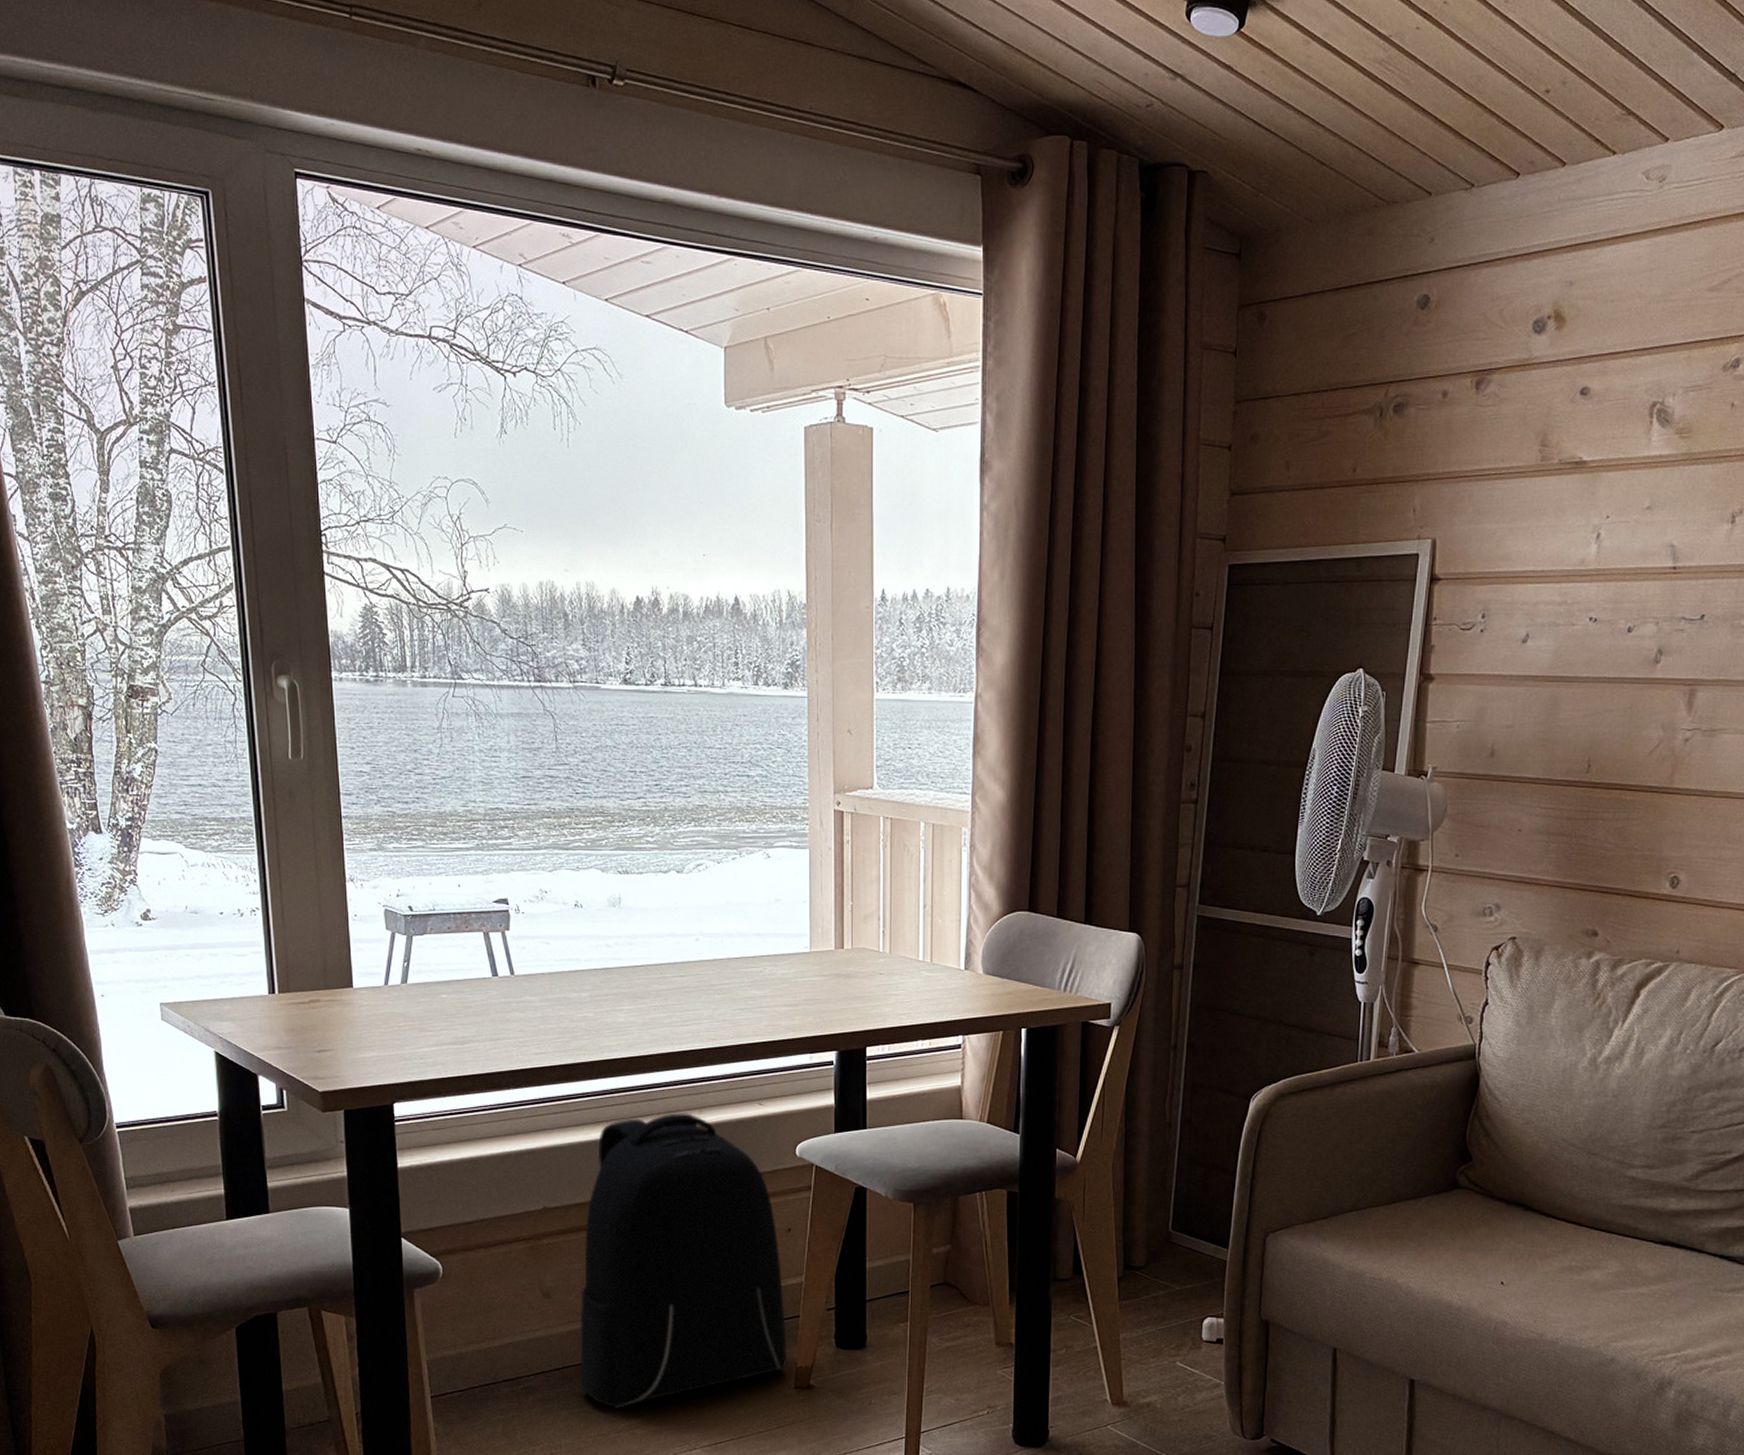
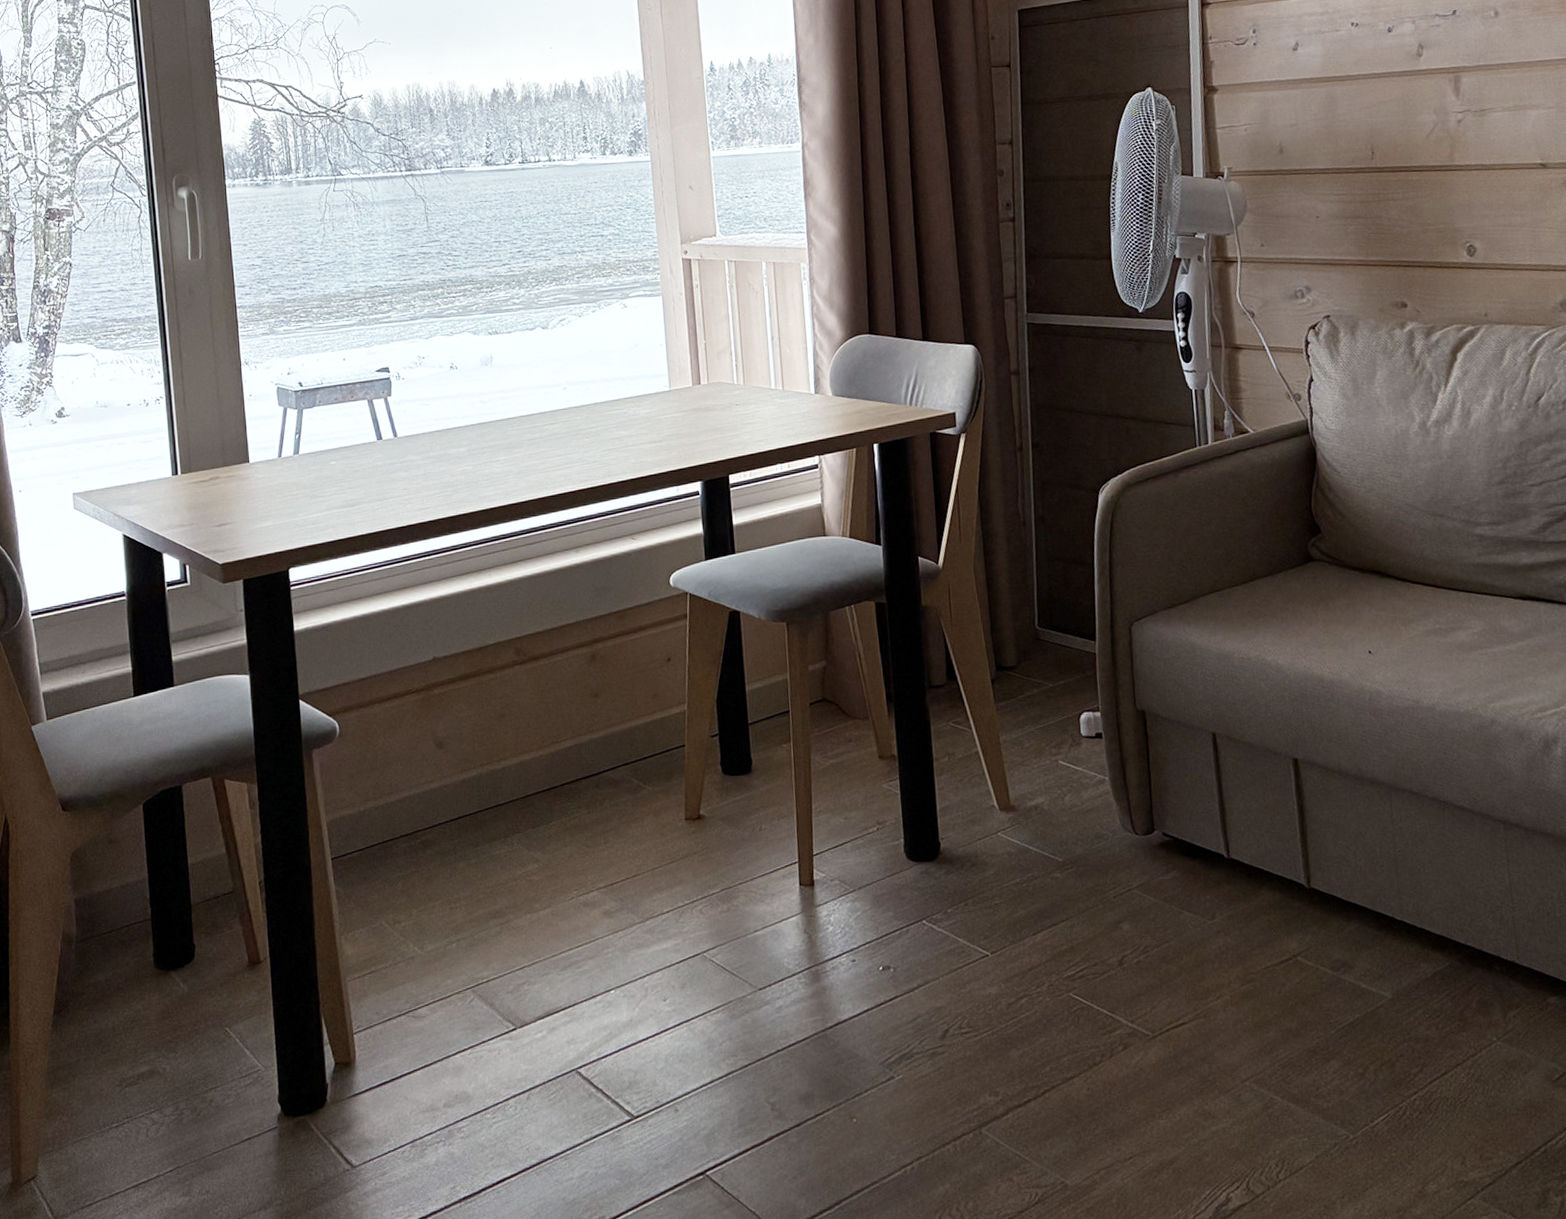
backpack: present [580,1113,788,1408] -> none [472,553,677,855]

